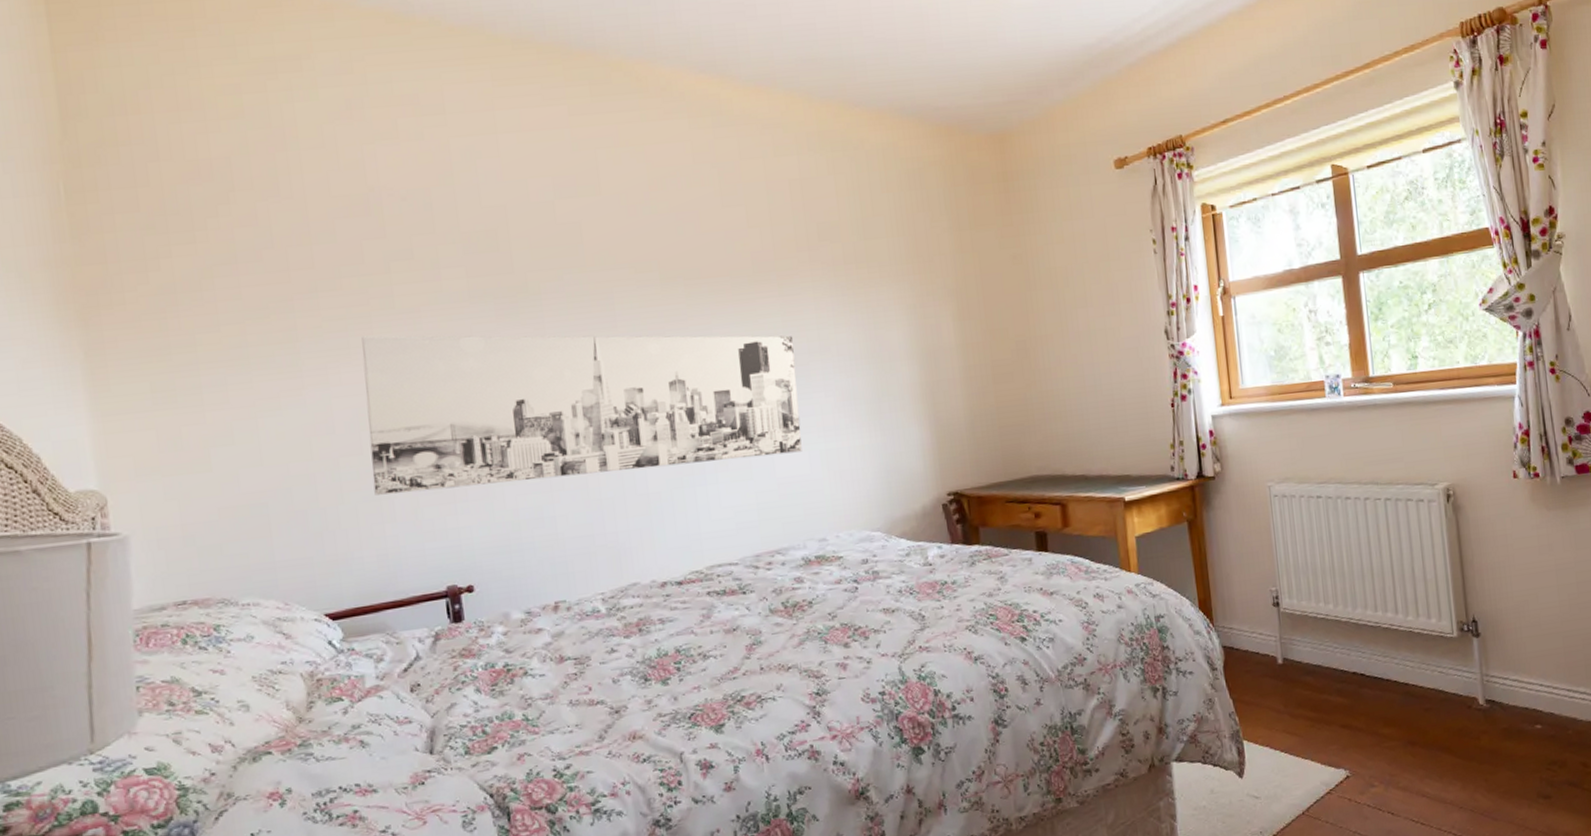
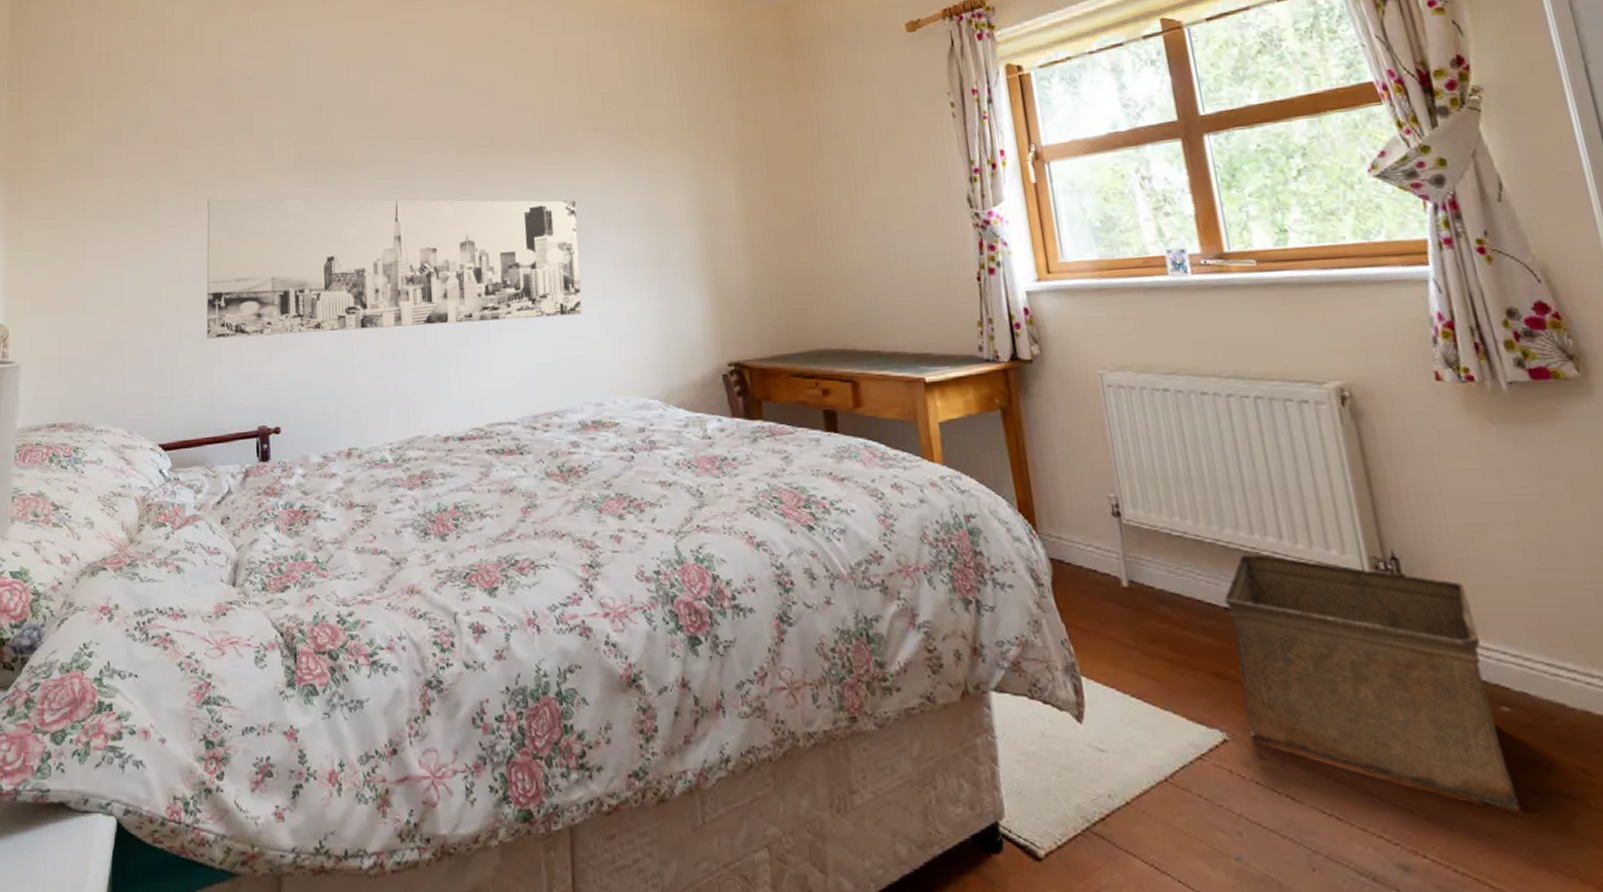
storage bin: none [1353,627,1541,799] -> present [1223,554,1519,809]

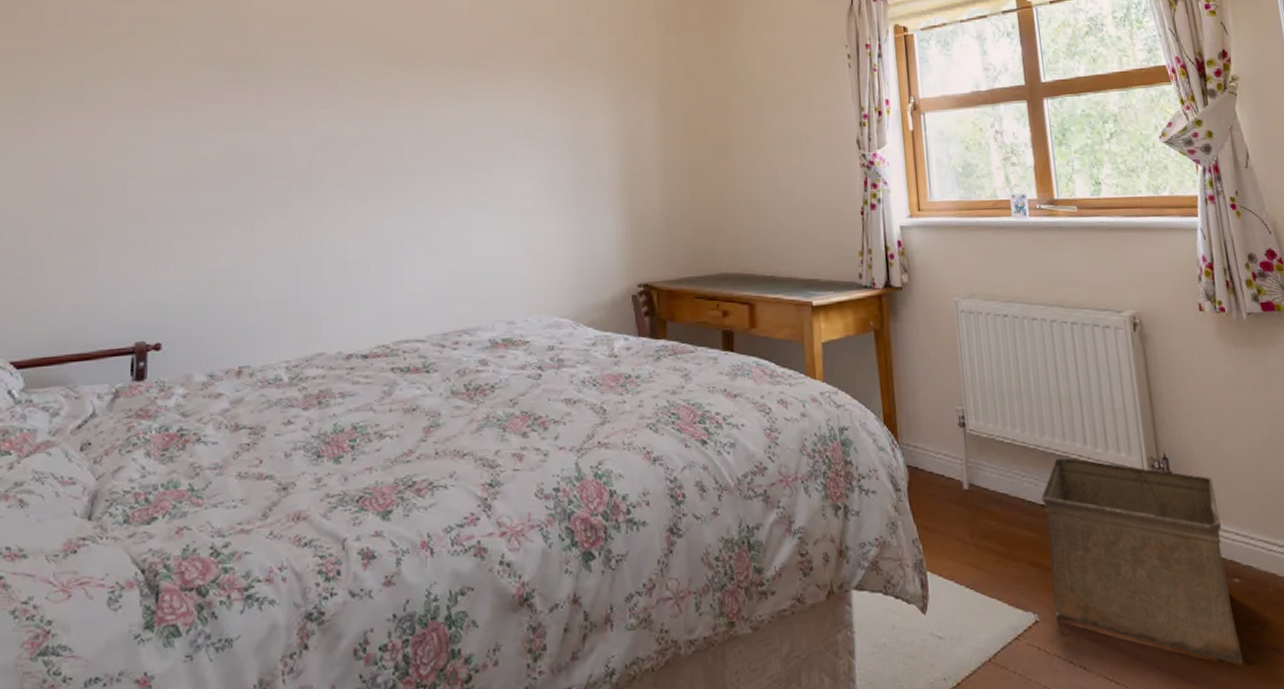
wall art: present [206,197,582,339] -> none [81,91,502,245]

